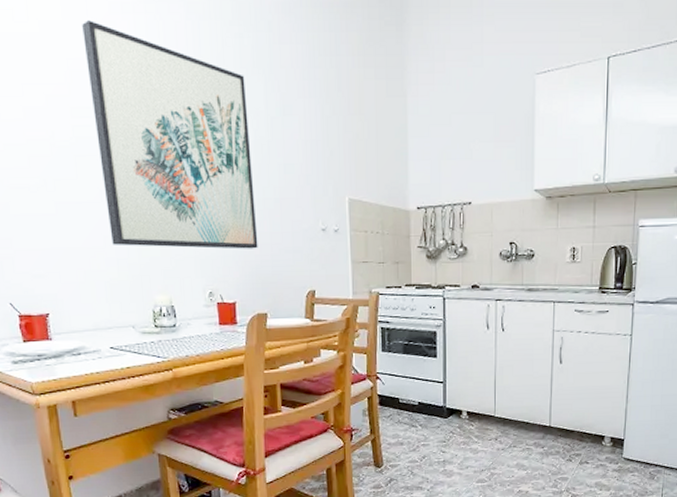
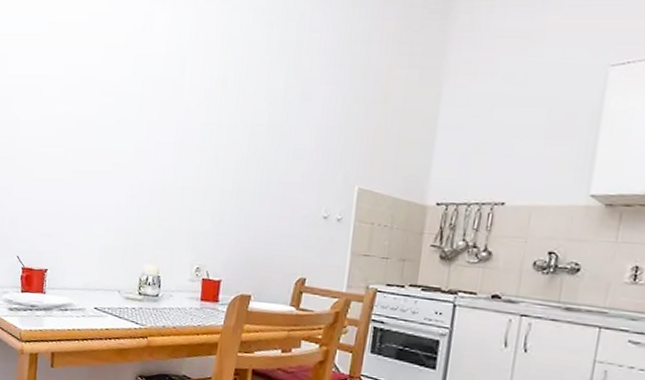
wall art: present [82,20,258,249] -> none [114,11,268,230]

